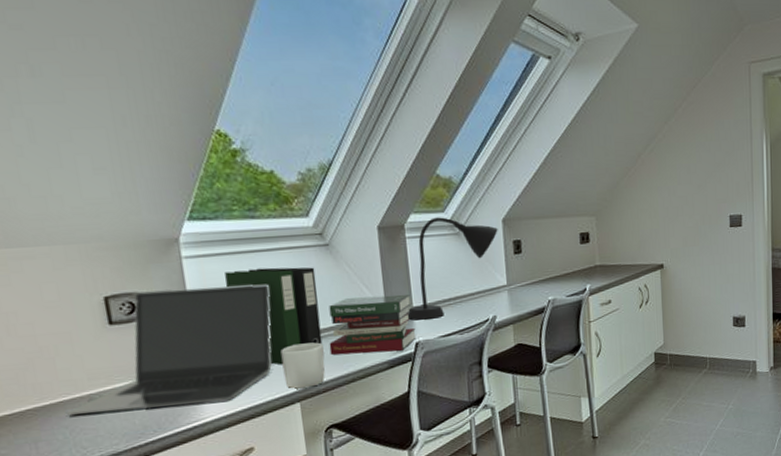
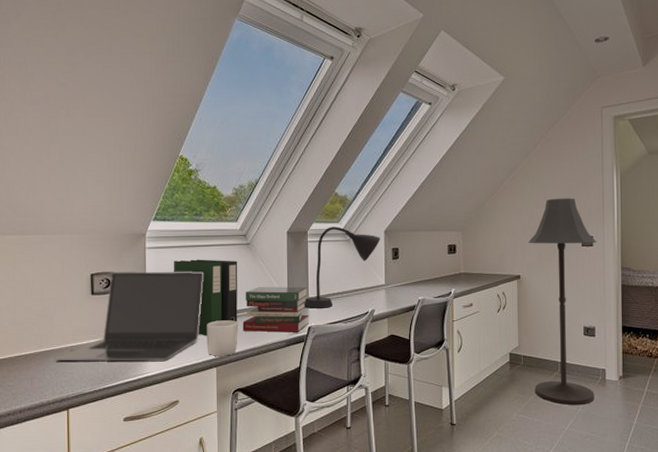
floor lamp: none [672,171,746,403] -> present [529,198,597,406]

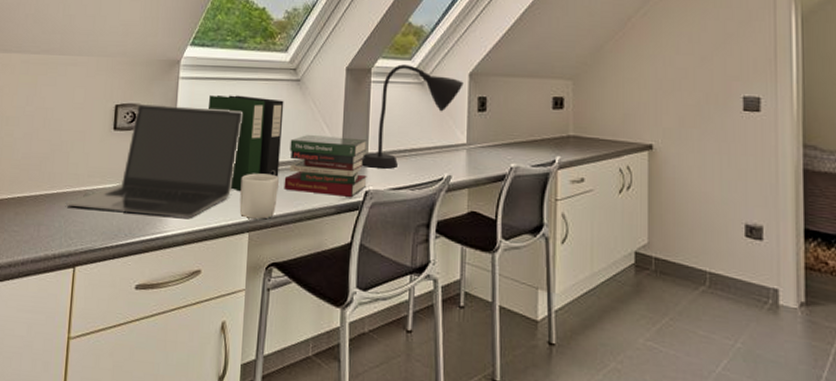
floor lamp: present [529,198,597,406] -> none [666,42,766,339]

